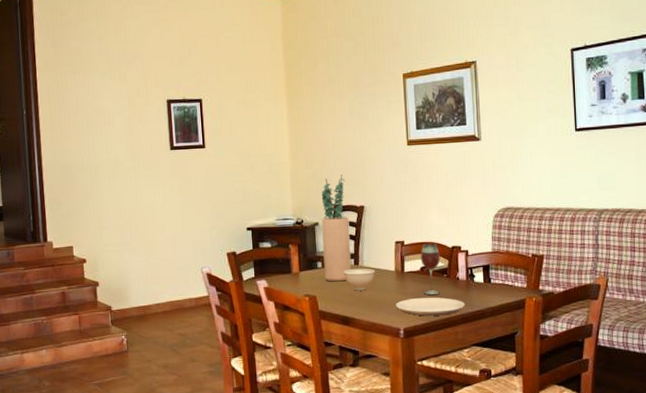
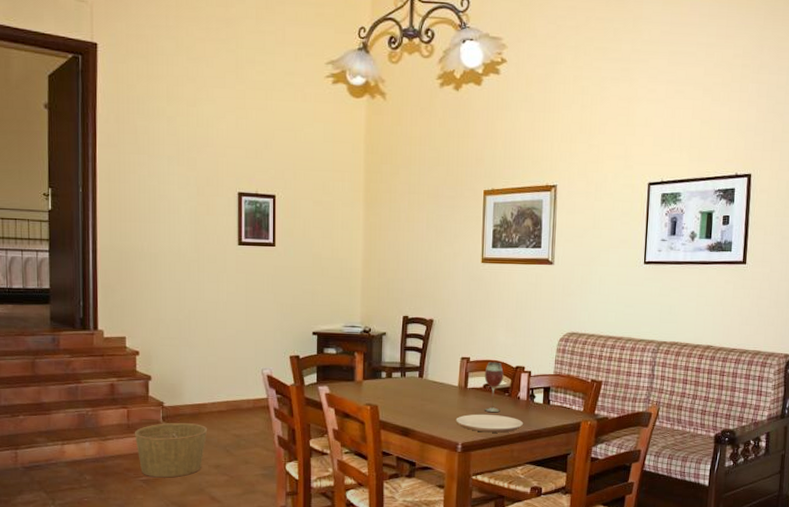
basket: none [86,325,154,381] -> present [134,422,208,478]
vase: present [321,174,352,282] -> none [388,286,417,393]
bowl: present [343,268,376,291] -> none [406,381,440,404]

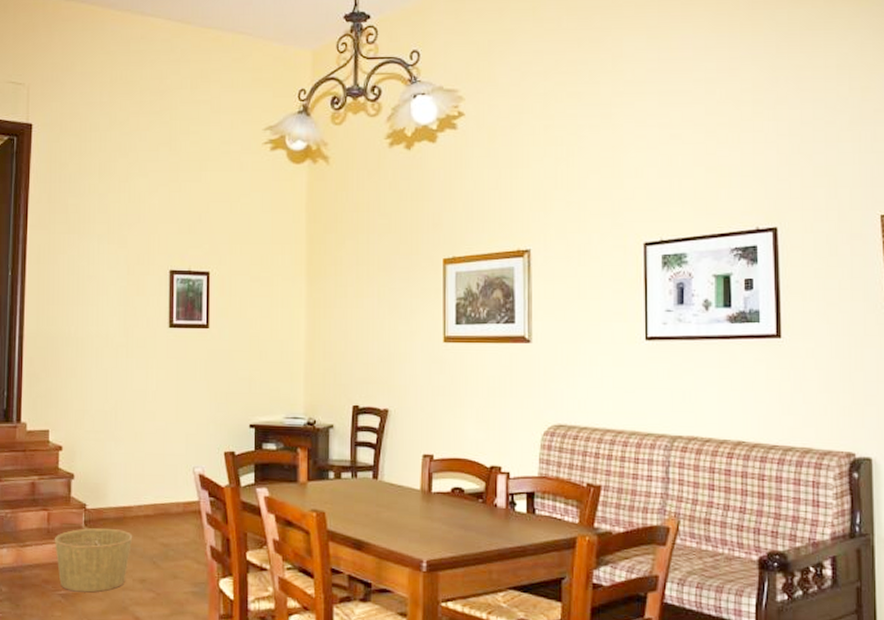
plate: present [455,414,524,433] -> none [418,524,504,549]
wineglass: present [484,361,504,413] -> none [452,460,476,523]

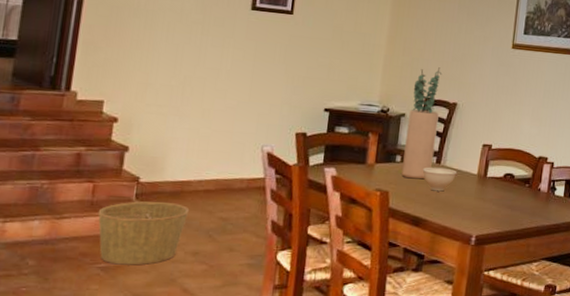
vase: none [337,371,370,498] -> present [401,67,442,180]
bowl: none [358,483,398,511] -> present [422,167,458,192]

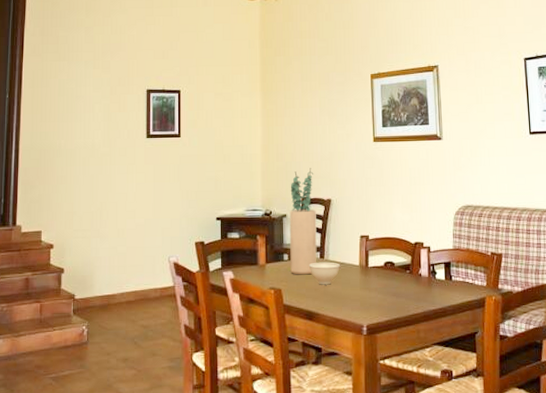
basket: present [97,201,190,266] -> none [45,314,117,374]

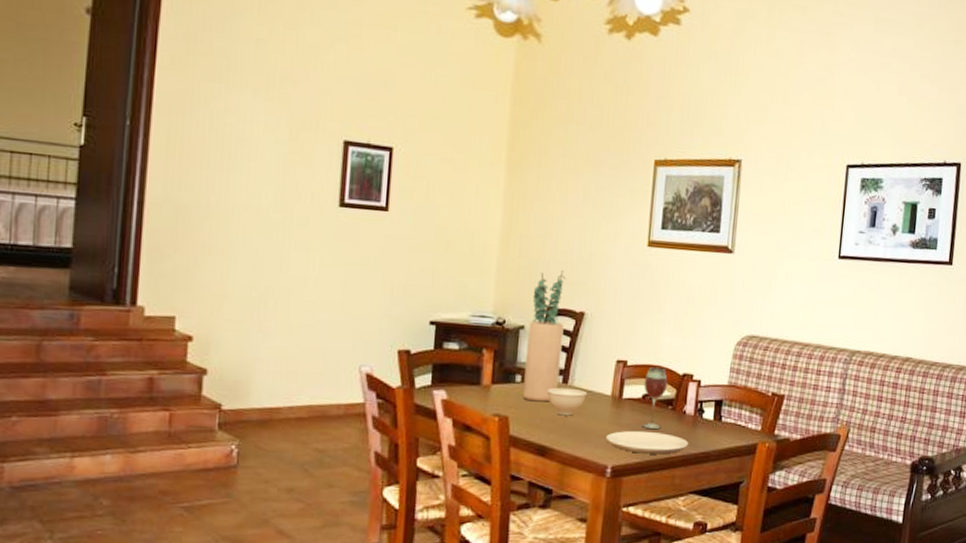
plate: none [359,293,428,313] -> present [605,430,689,455]
wineglass: none [384,238,403,292] -> present [641,366,668,430]

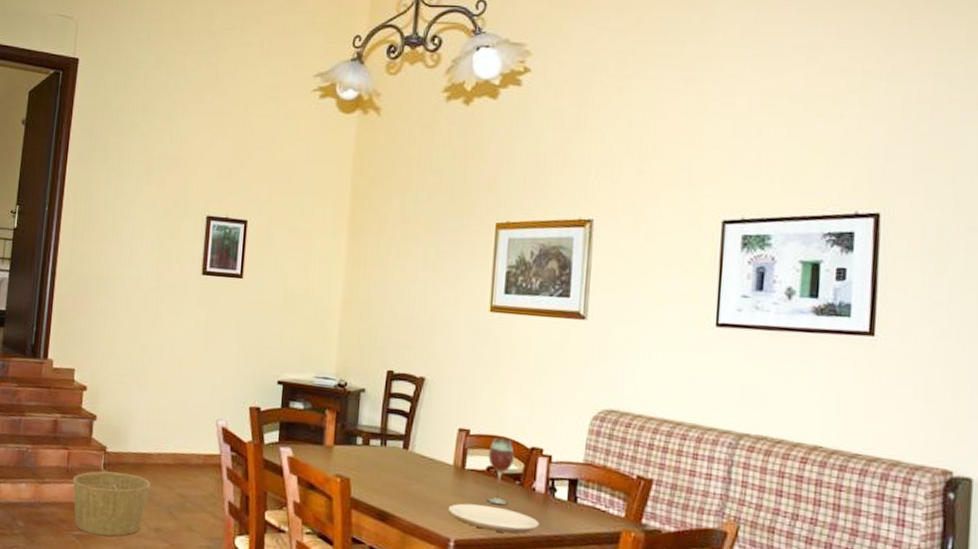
basket: none [176,431,281,505] -> present [72,471,151,537]
vase: present [523,270,566,402] -> none [364,335,406,467]
bowl: present [546,387,588,416] -> none [387,453,429,483]

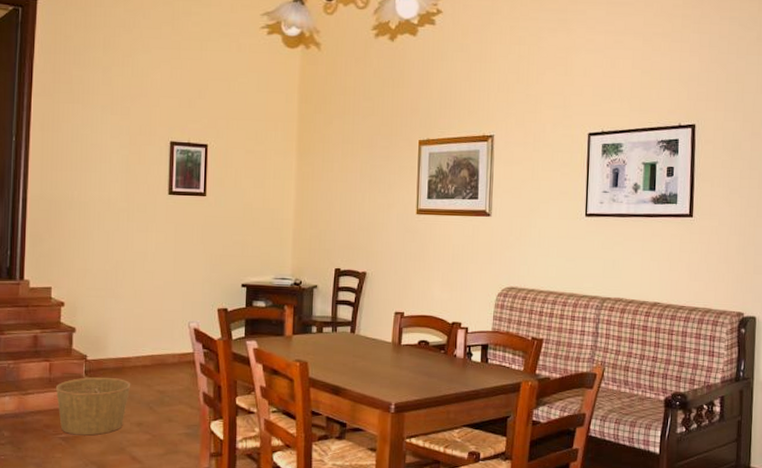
plate: present [448,503,540,534] -> none [388,372,461,393]
wineglass: present [486,437,515,505] -> none [419,317,439,371]

